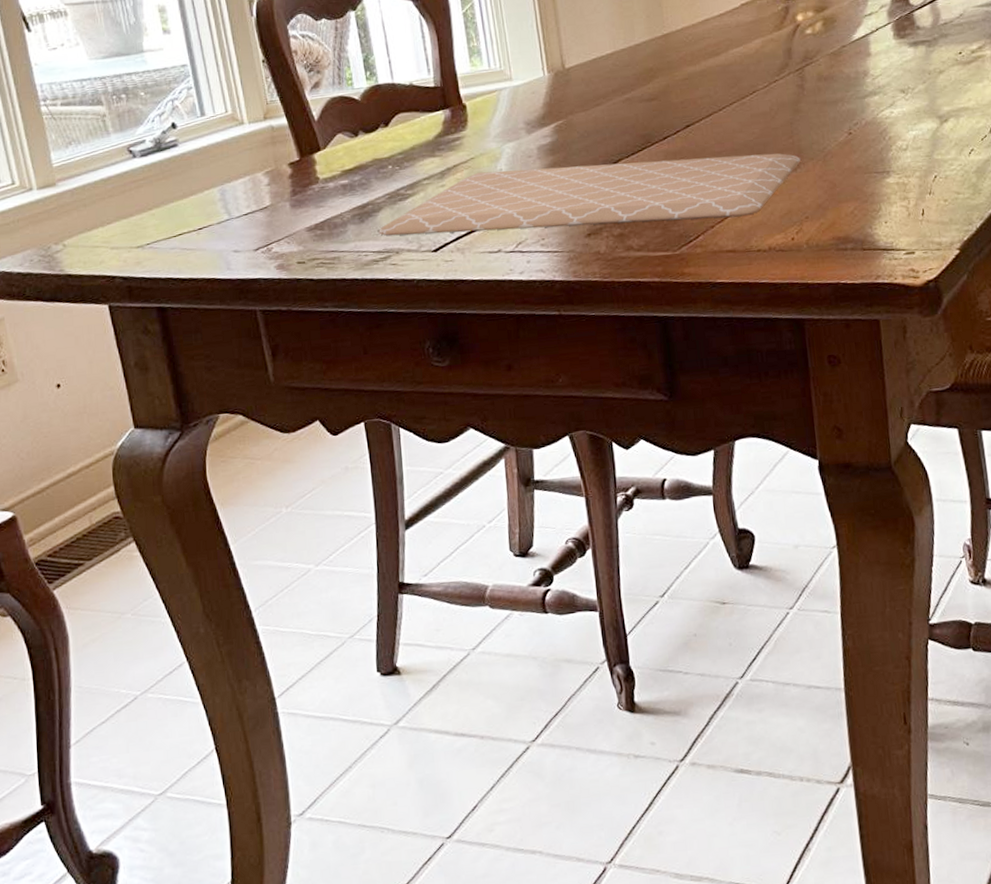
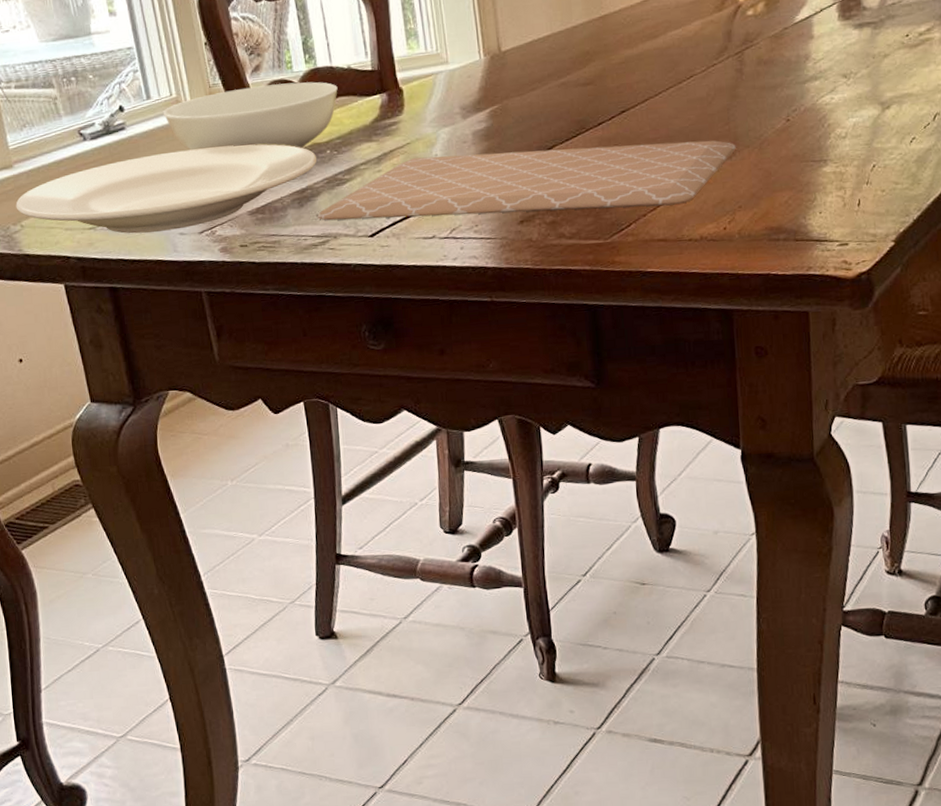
plate: none [58,160,379,252] -> present [15,144,317,234]
bowl: none [217,98,400,167] -> present [162,82,338,151]

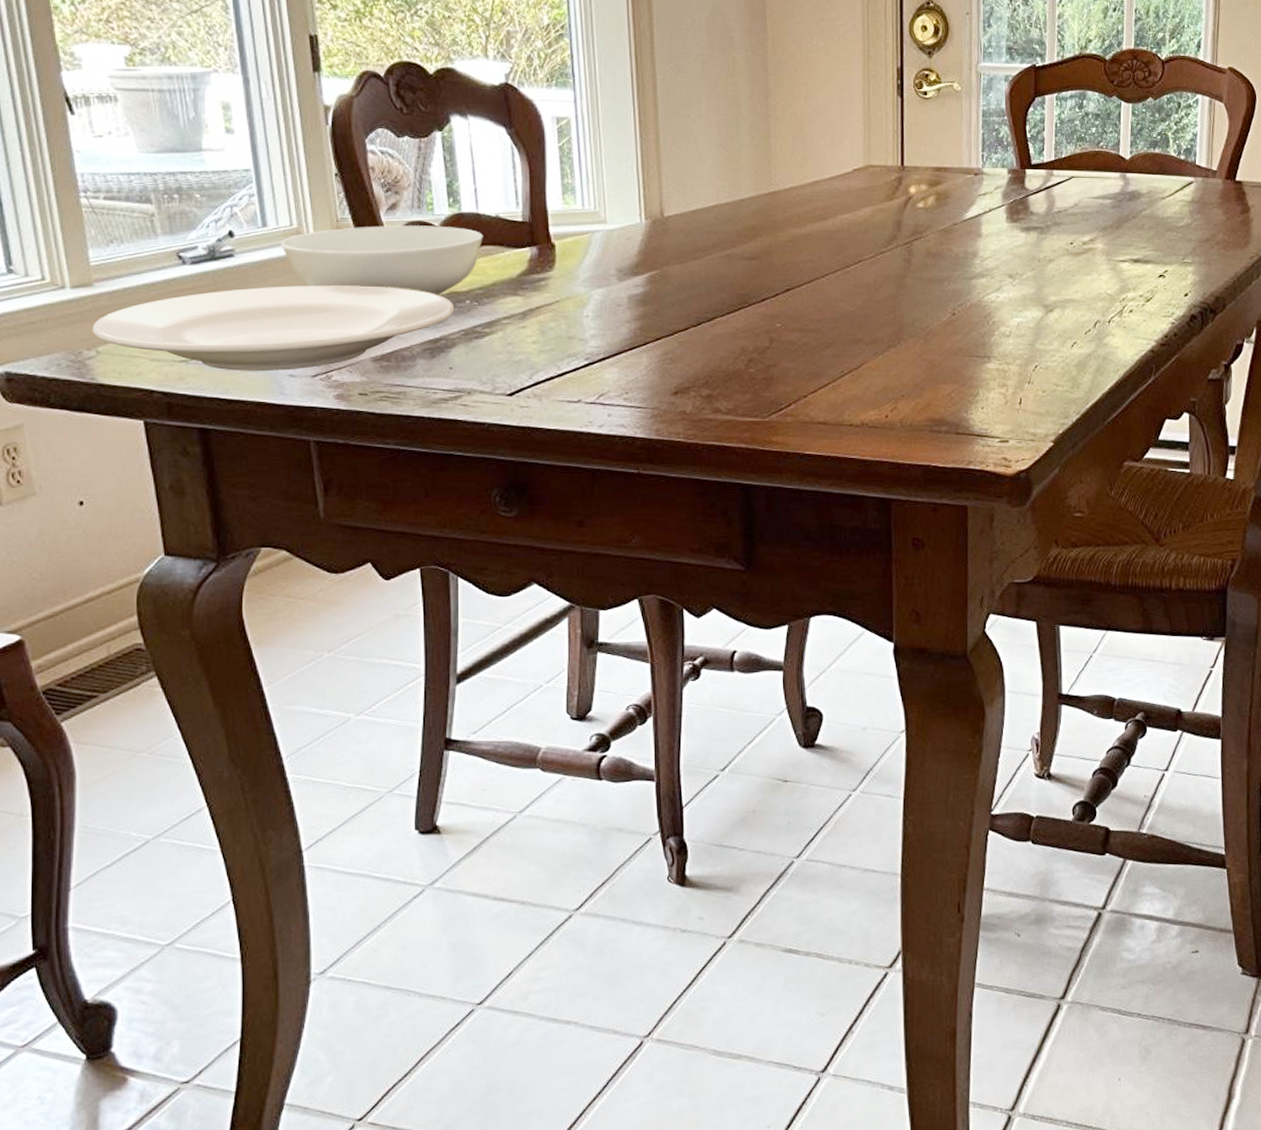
placemat: present [317,140,736,221] -> none [450,317,901,389]

